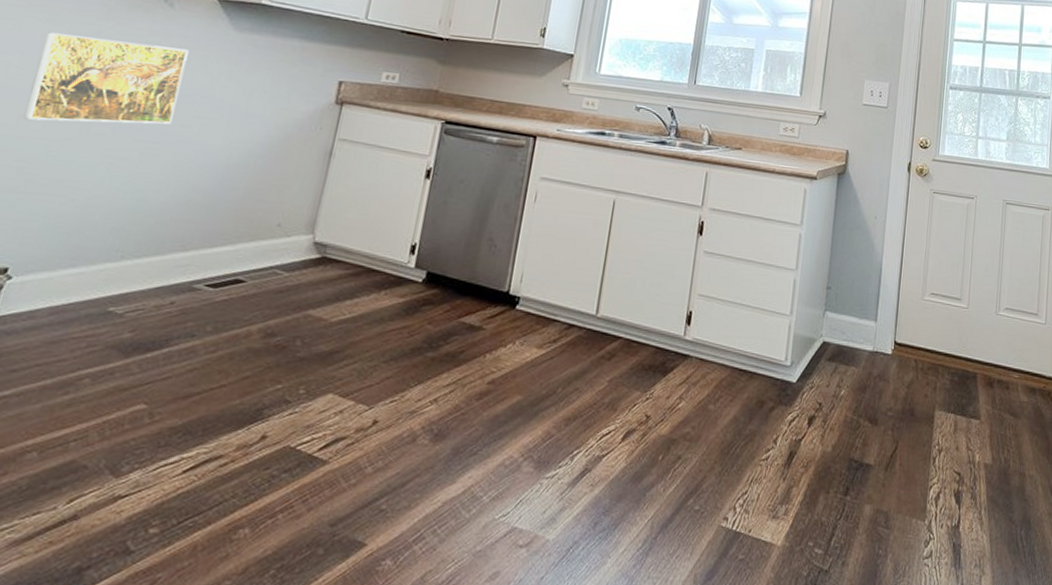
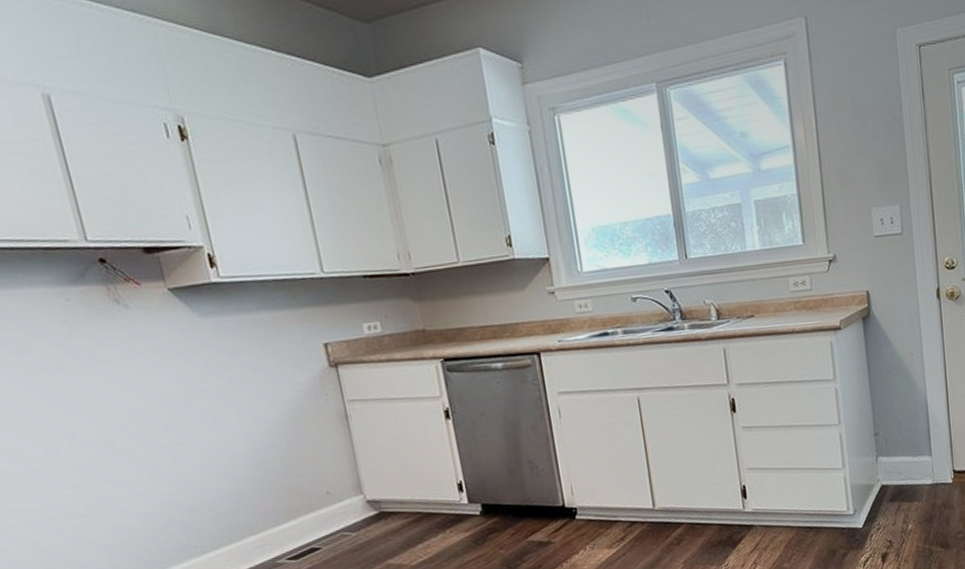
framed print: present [23,32,189,125] -> none [25,347,185,450]

